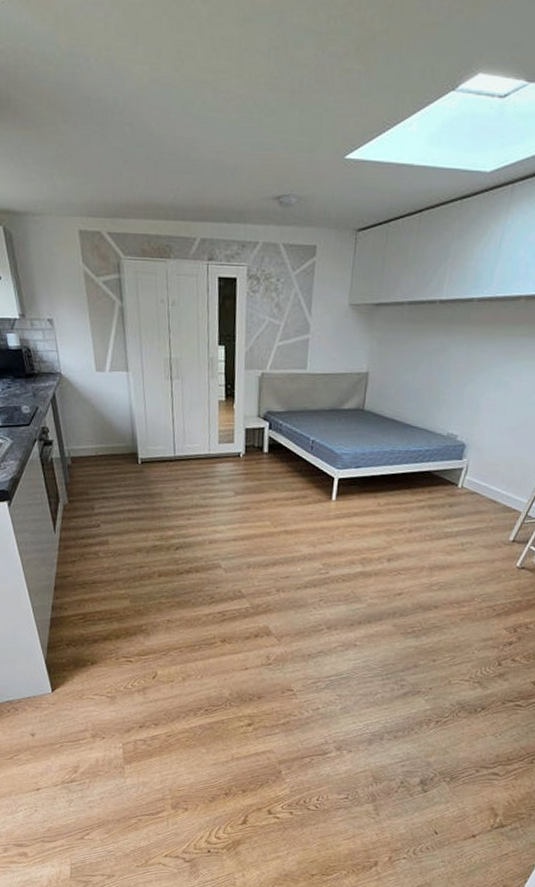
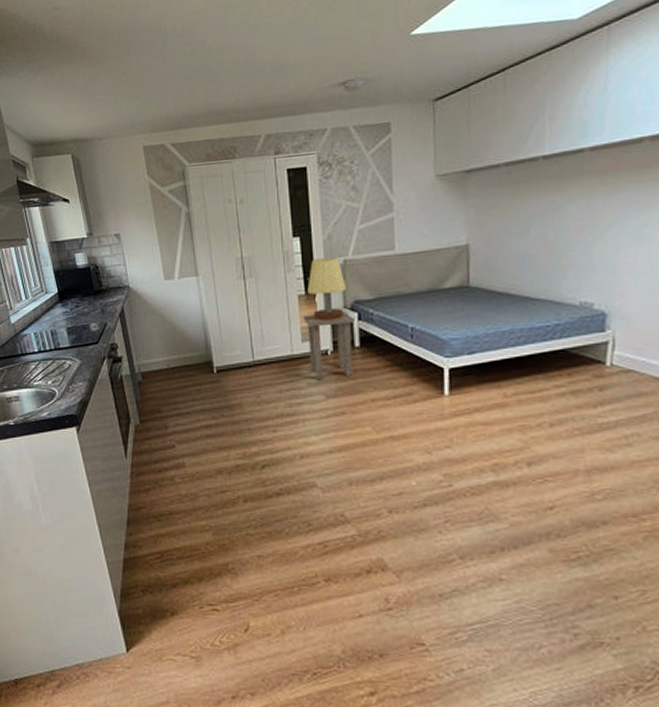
side table: none [222,419,266,479] -> present [303,311,355,380]
table lamp: none [227,369,262,428] -> present [307,258,347,322]

